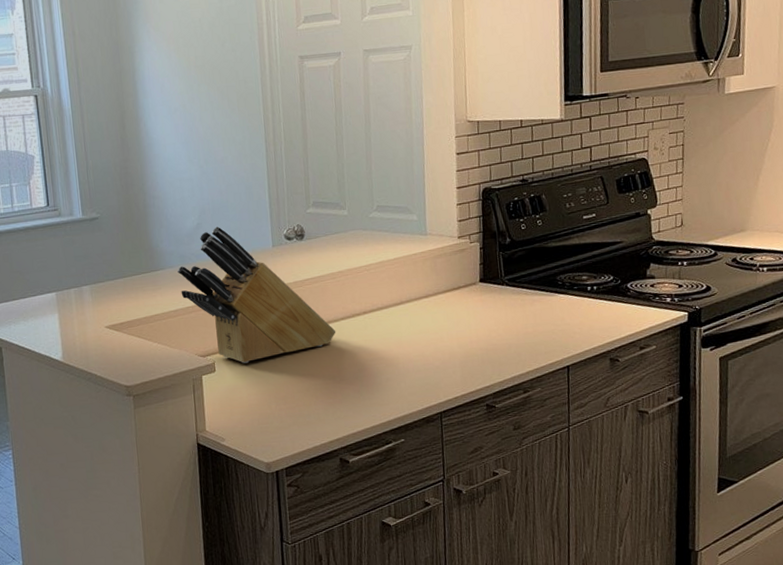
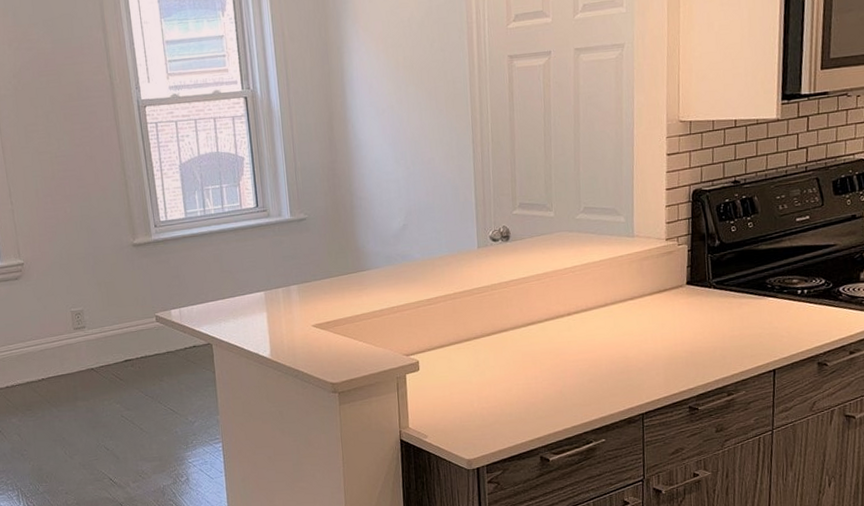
knife block: present [177,226,336,364] -> none [383,227,540,363]

